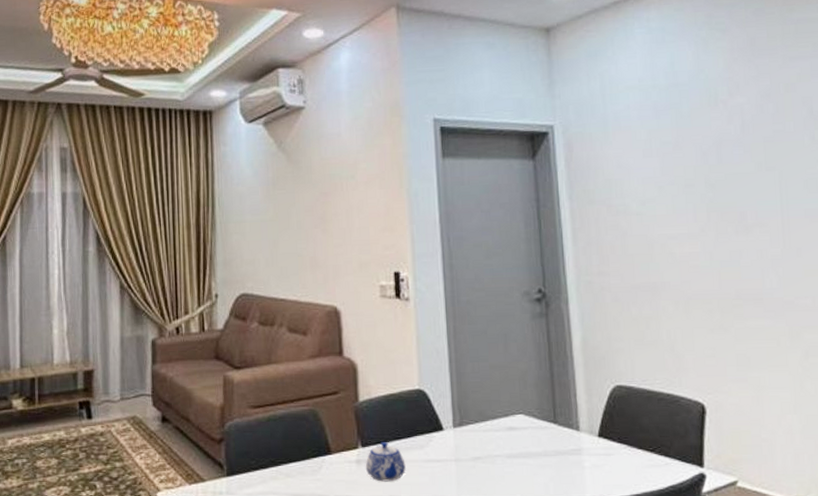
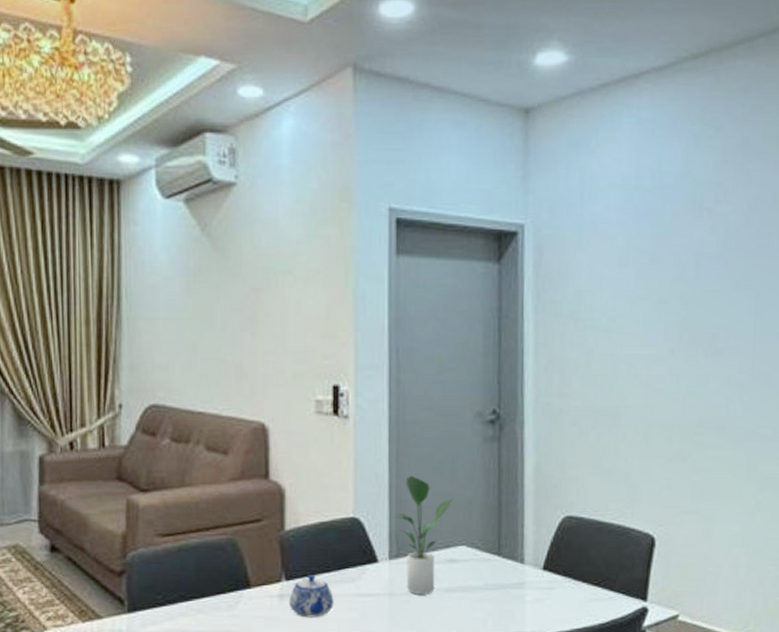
potted plant: none [454,350,509,460] -> present [393,475,453,594]

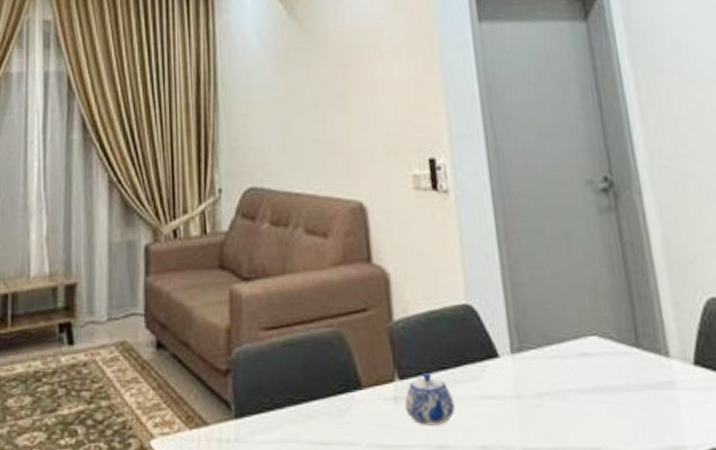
potted plant: present [393,475,453,594] -> none [509,254,575,397]

